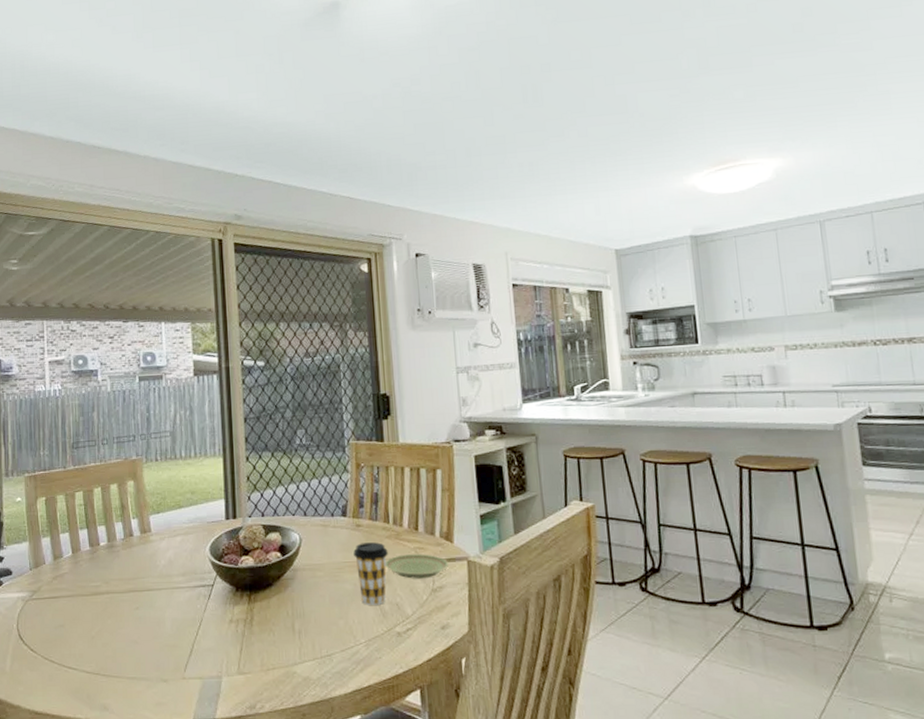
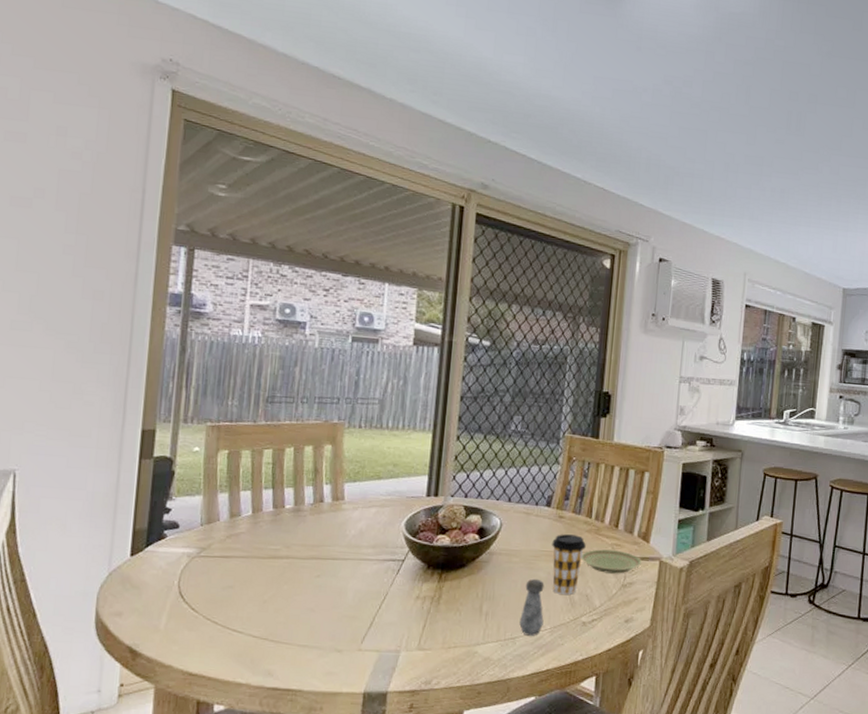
salt shaker: none [333,591,358,651] -> present [519,578,544,636]

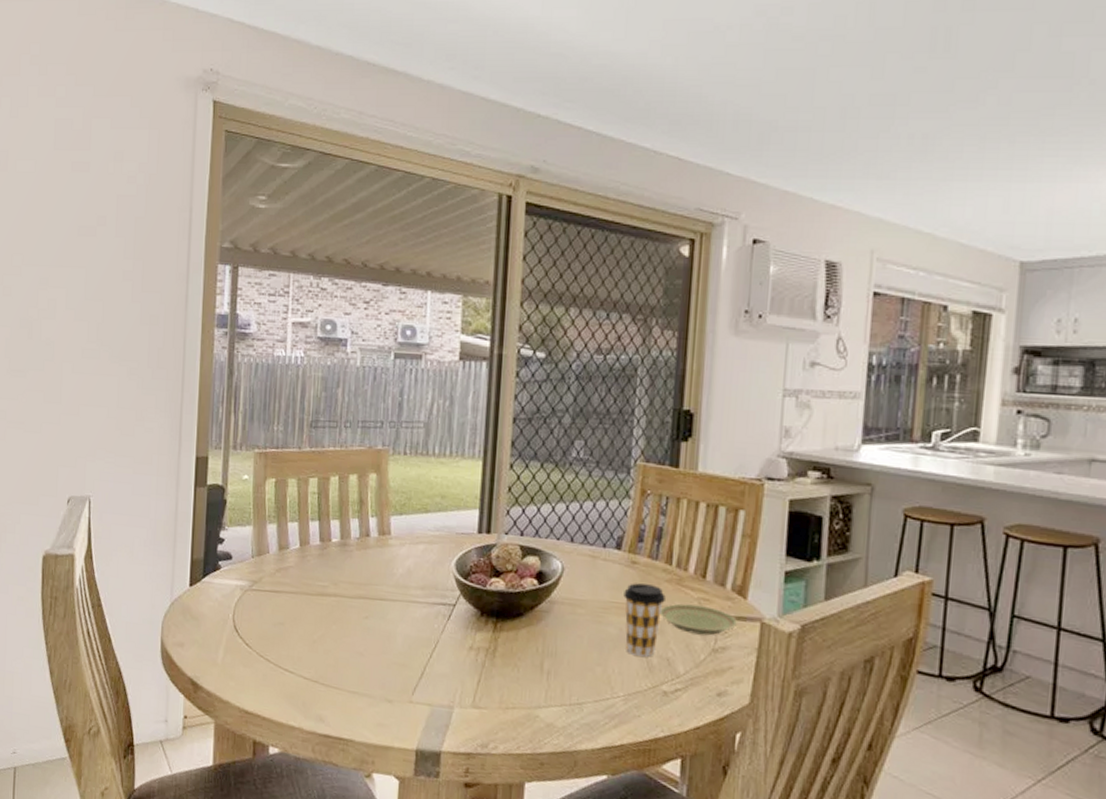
salt shaker: present [519,578,544,636] -> none [587,634,616,703]

